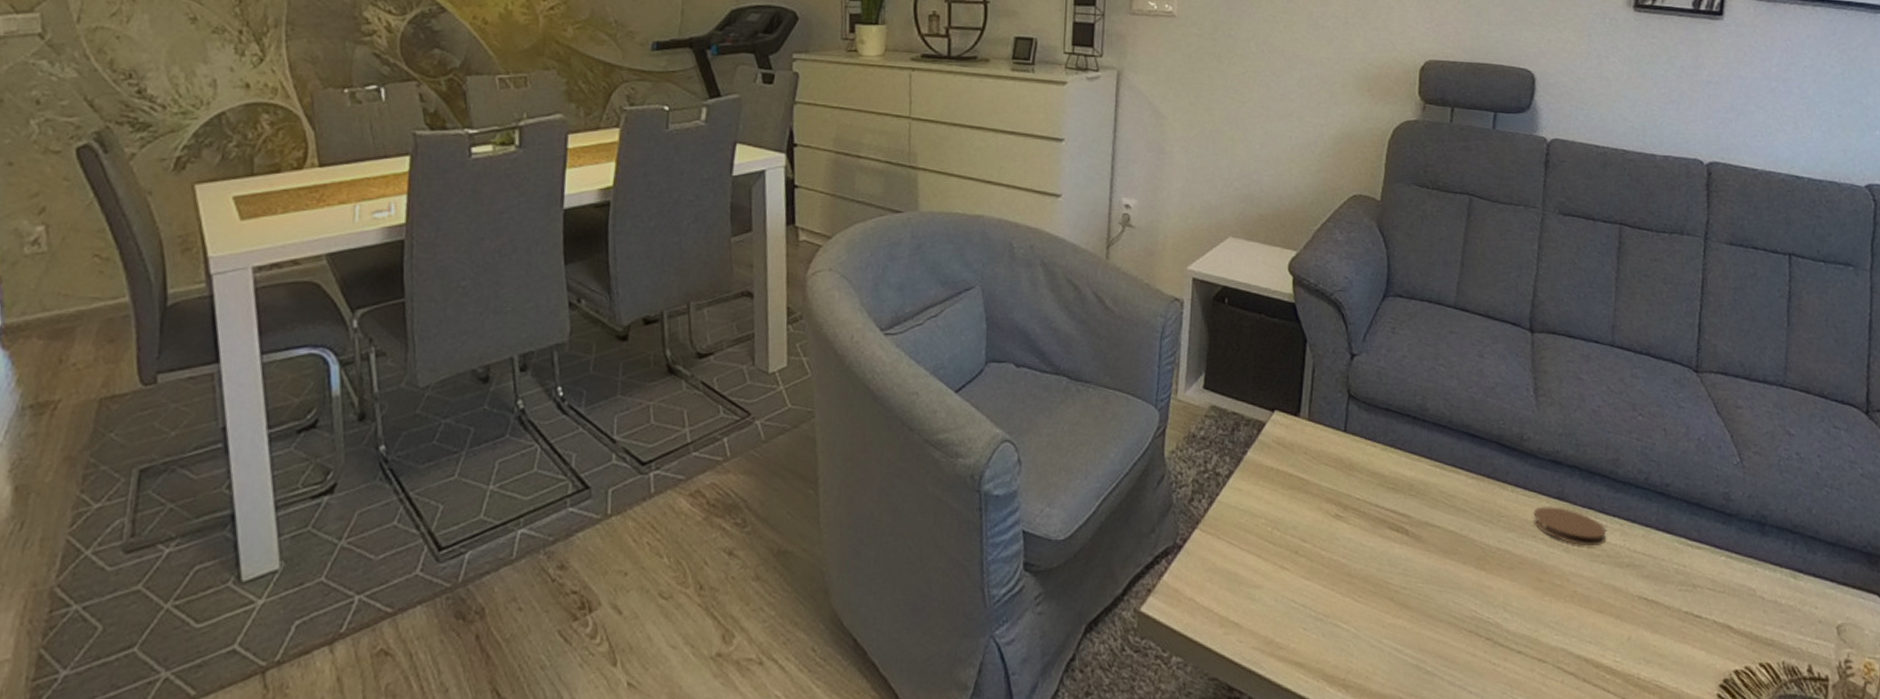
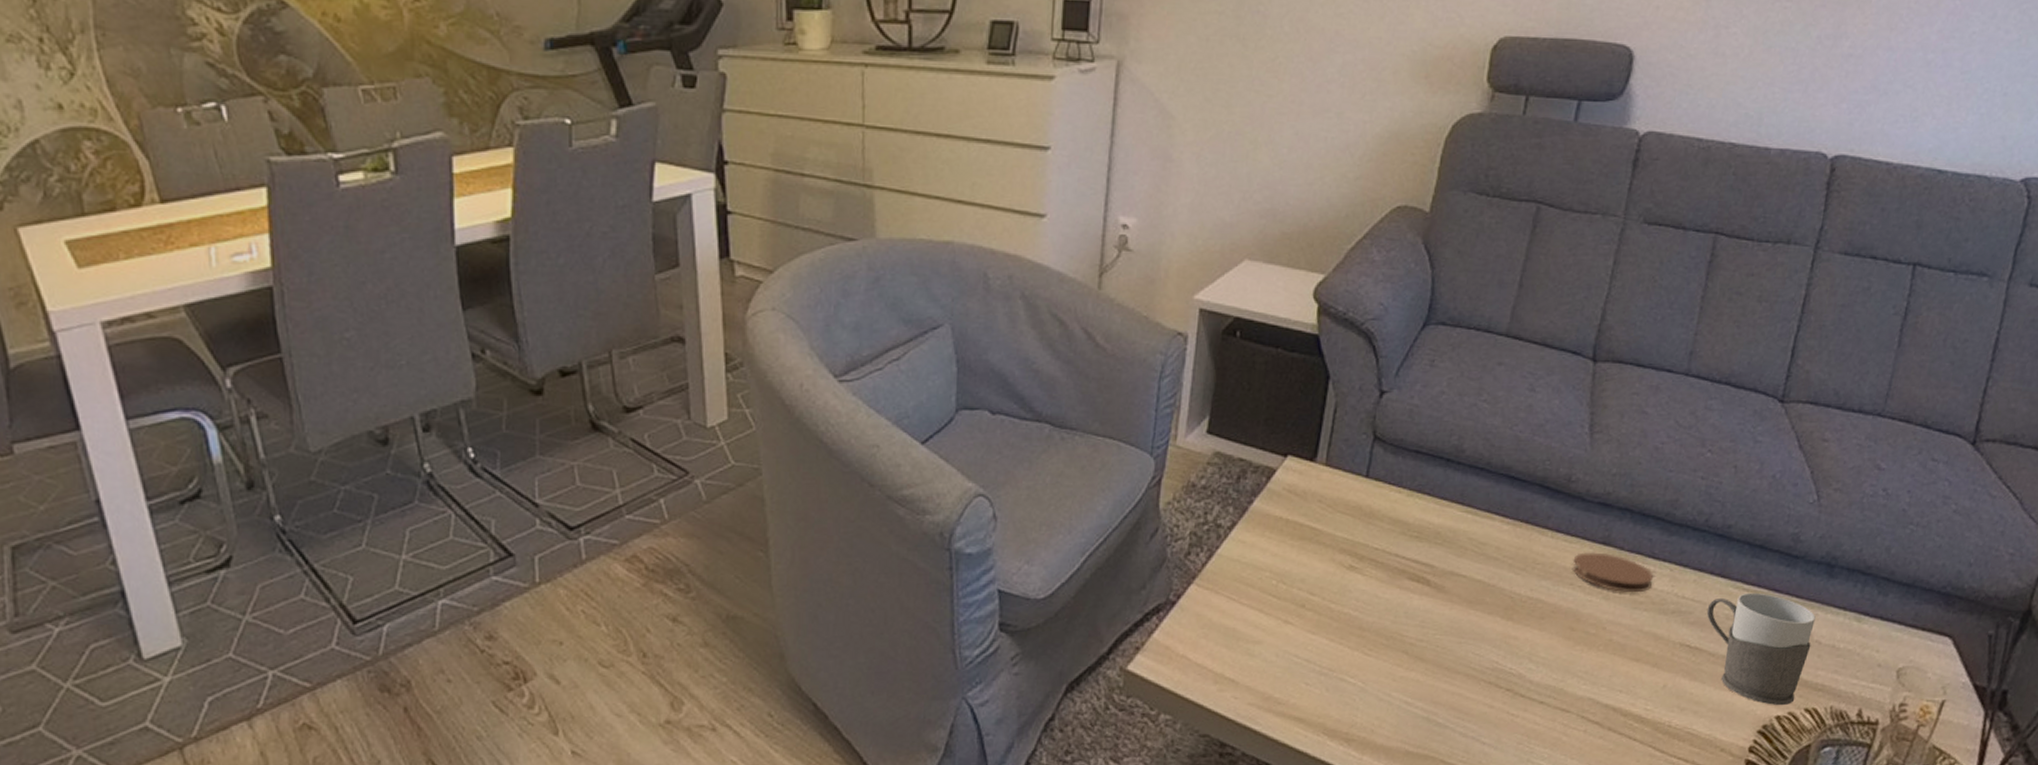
mug: none [1658,548,1756,660] -> present [1706,592,1816,706]

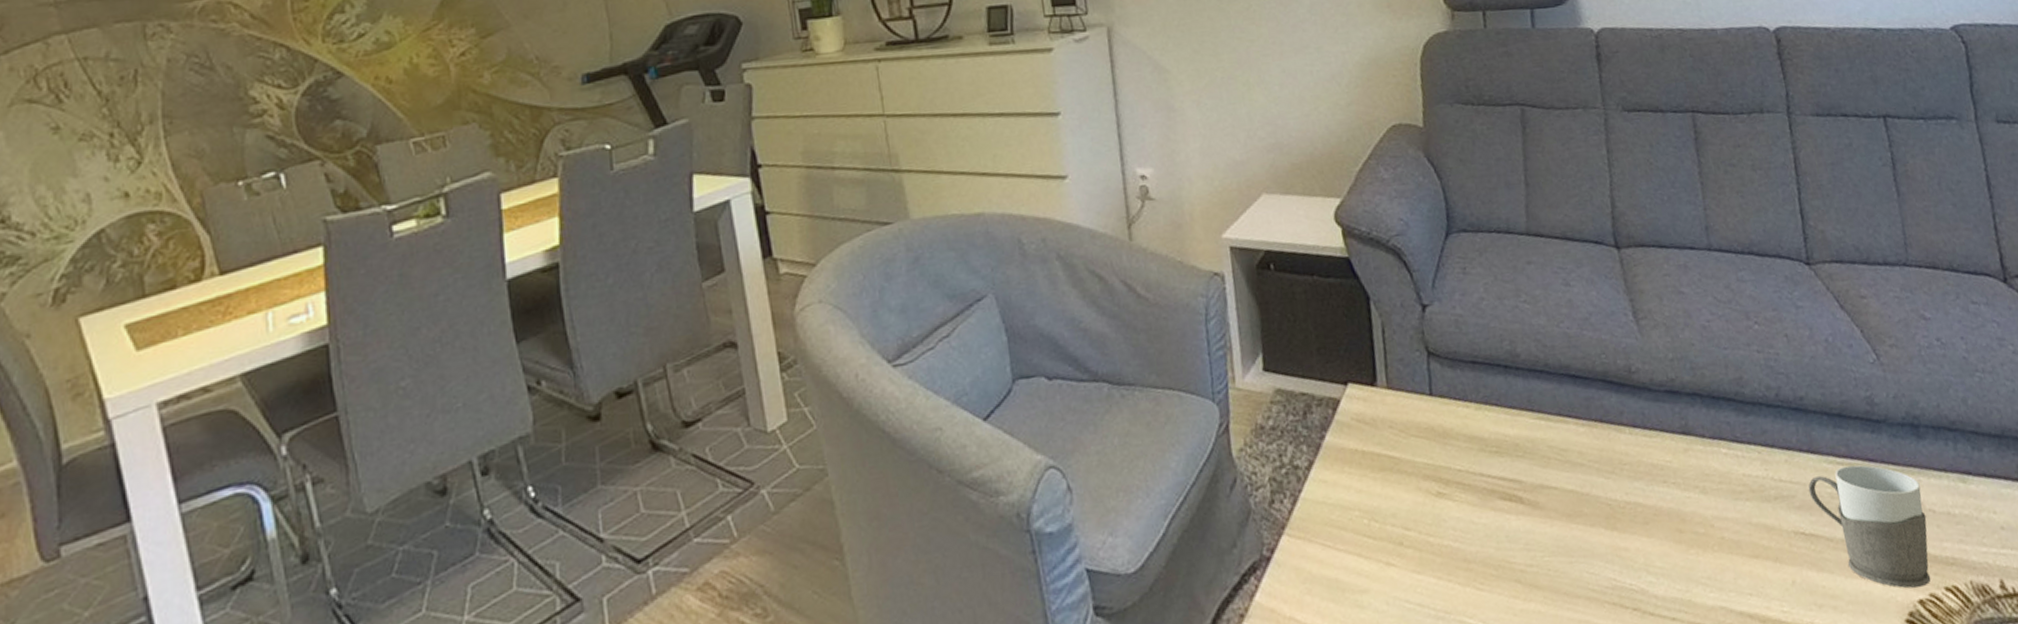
coaster: present [1572,552,1654,593] -> none [1658,443,1745,484]

